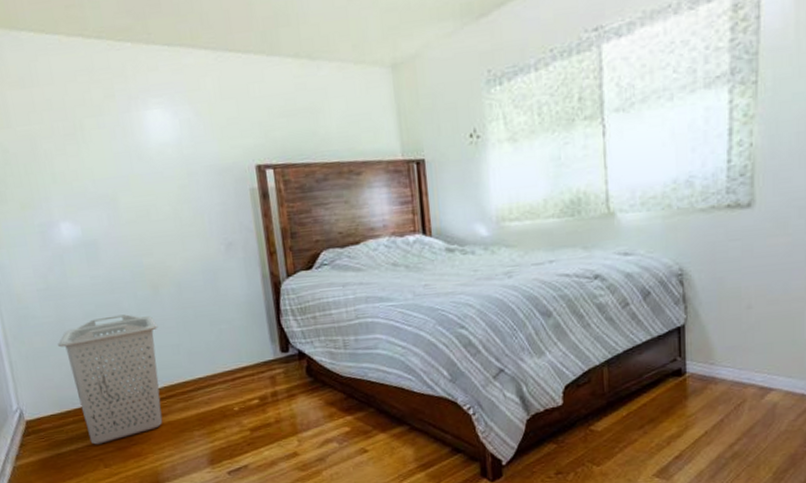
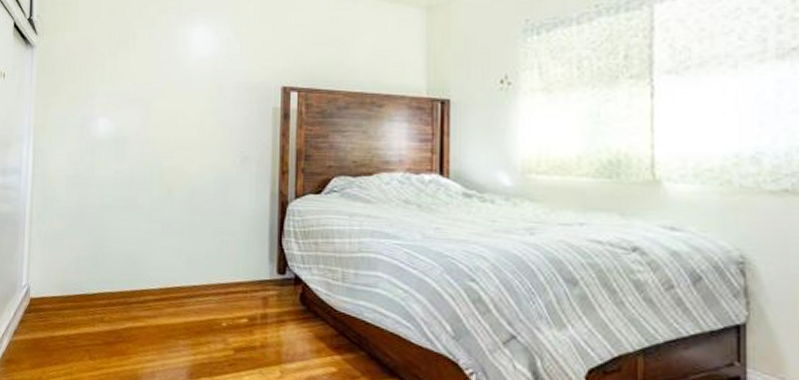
laundry basket: present [58,314,163,445] -> none [74,210,165,335]

